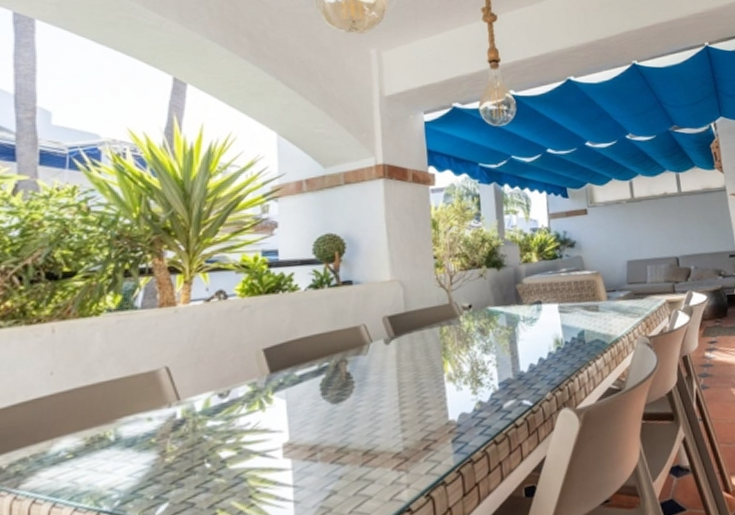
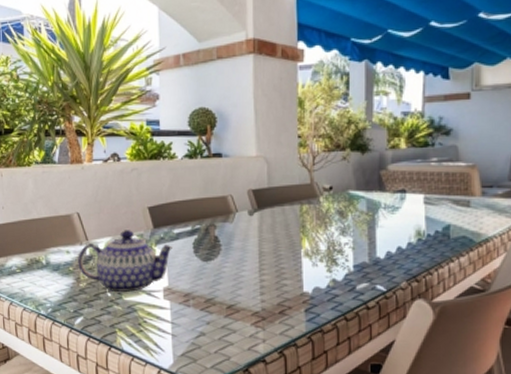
teapot: none [164,379,296,461] -> present [78,230,174,292]

